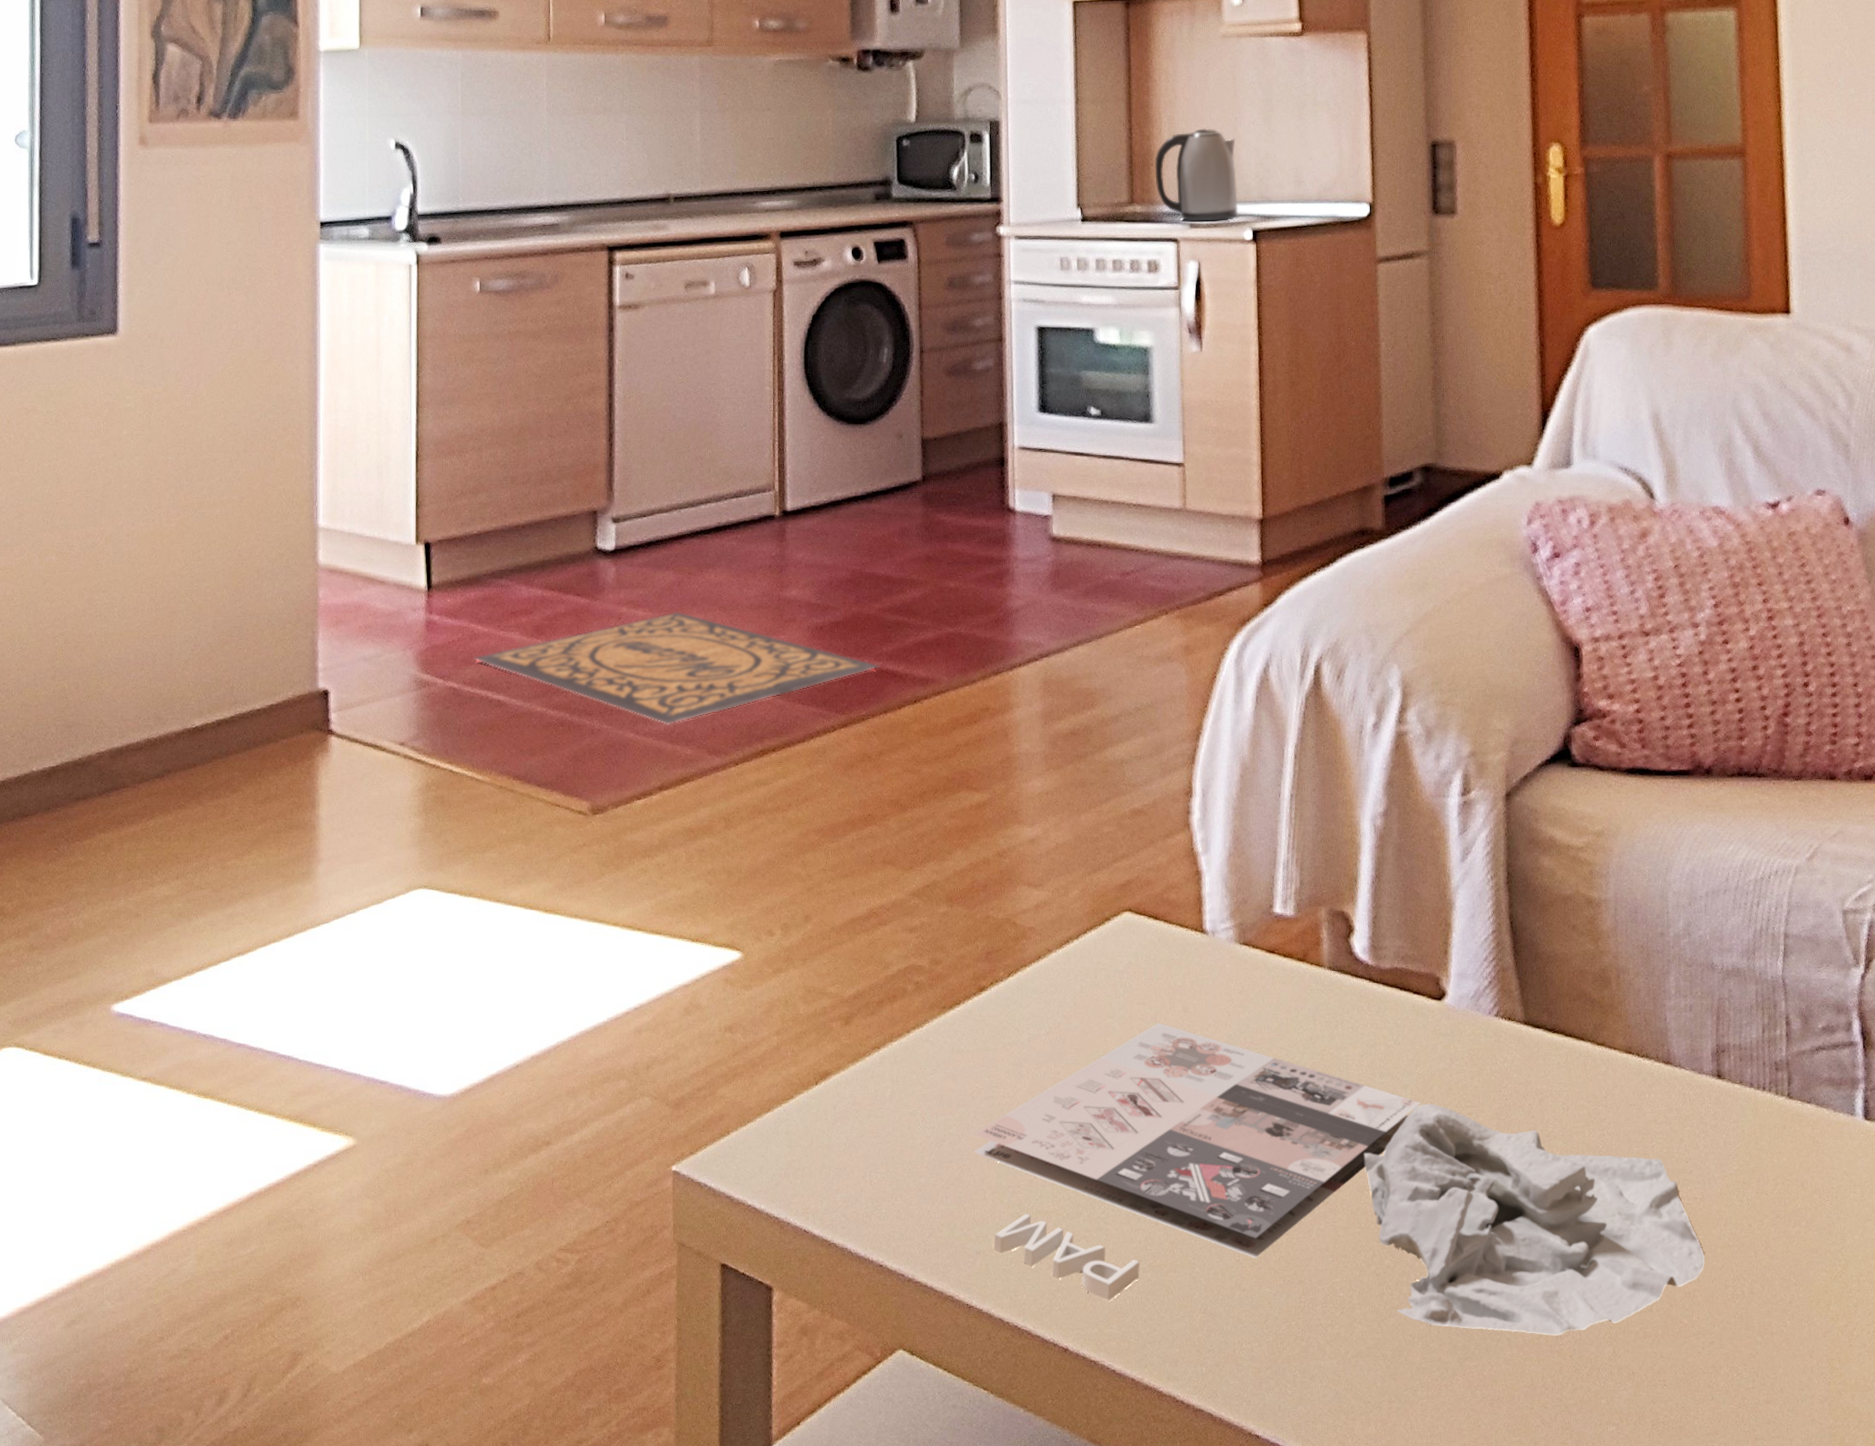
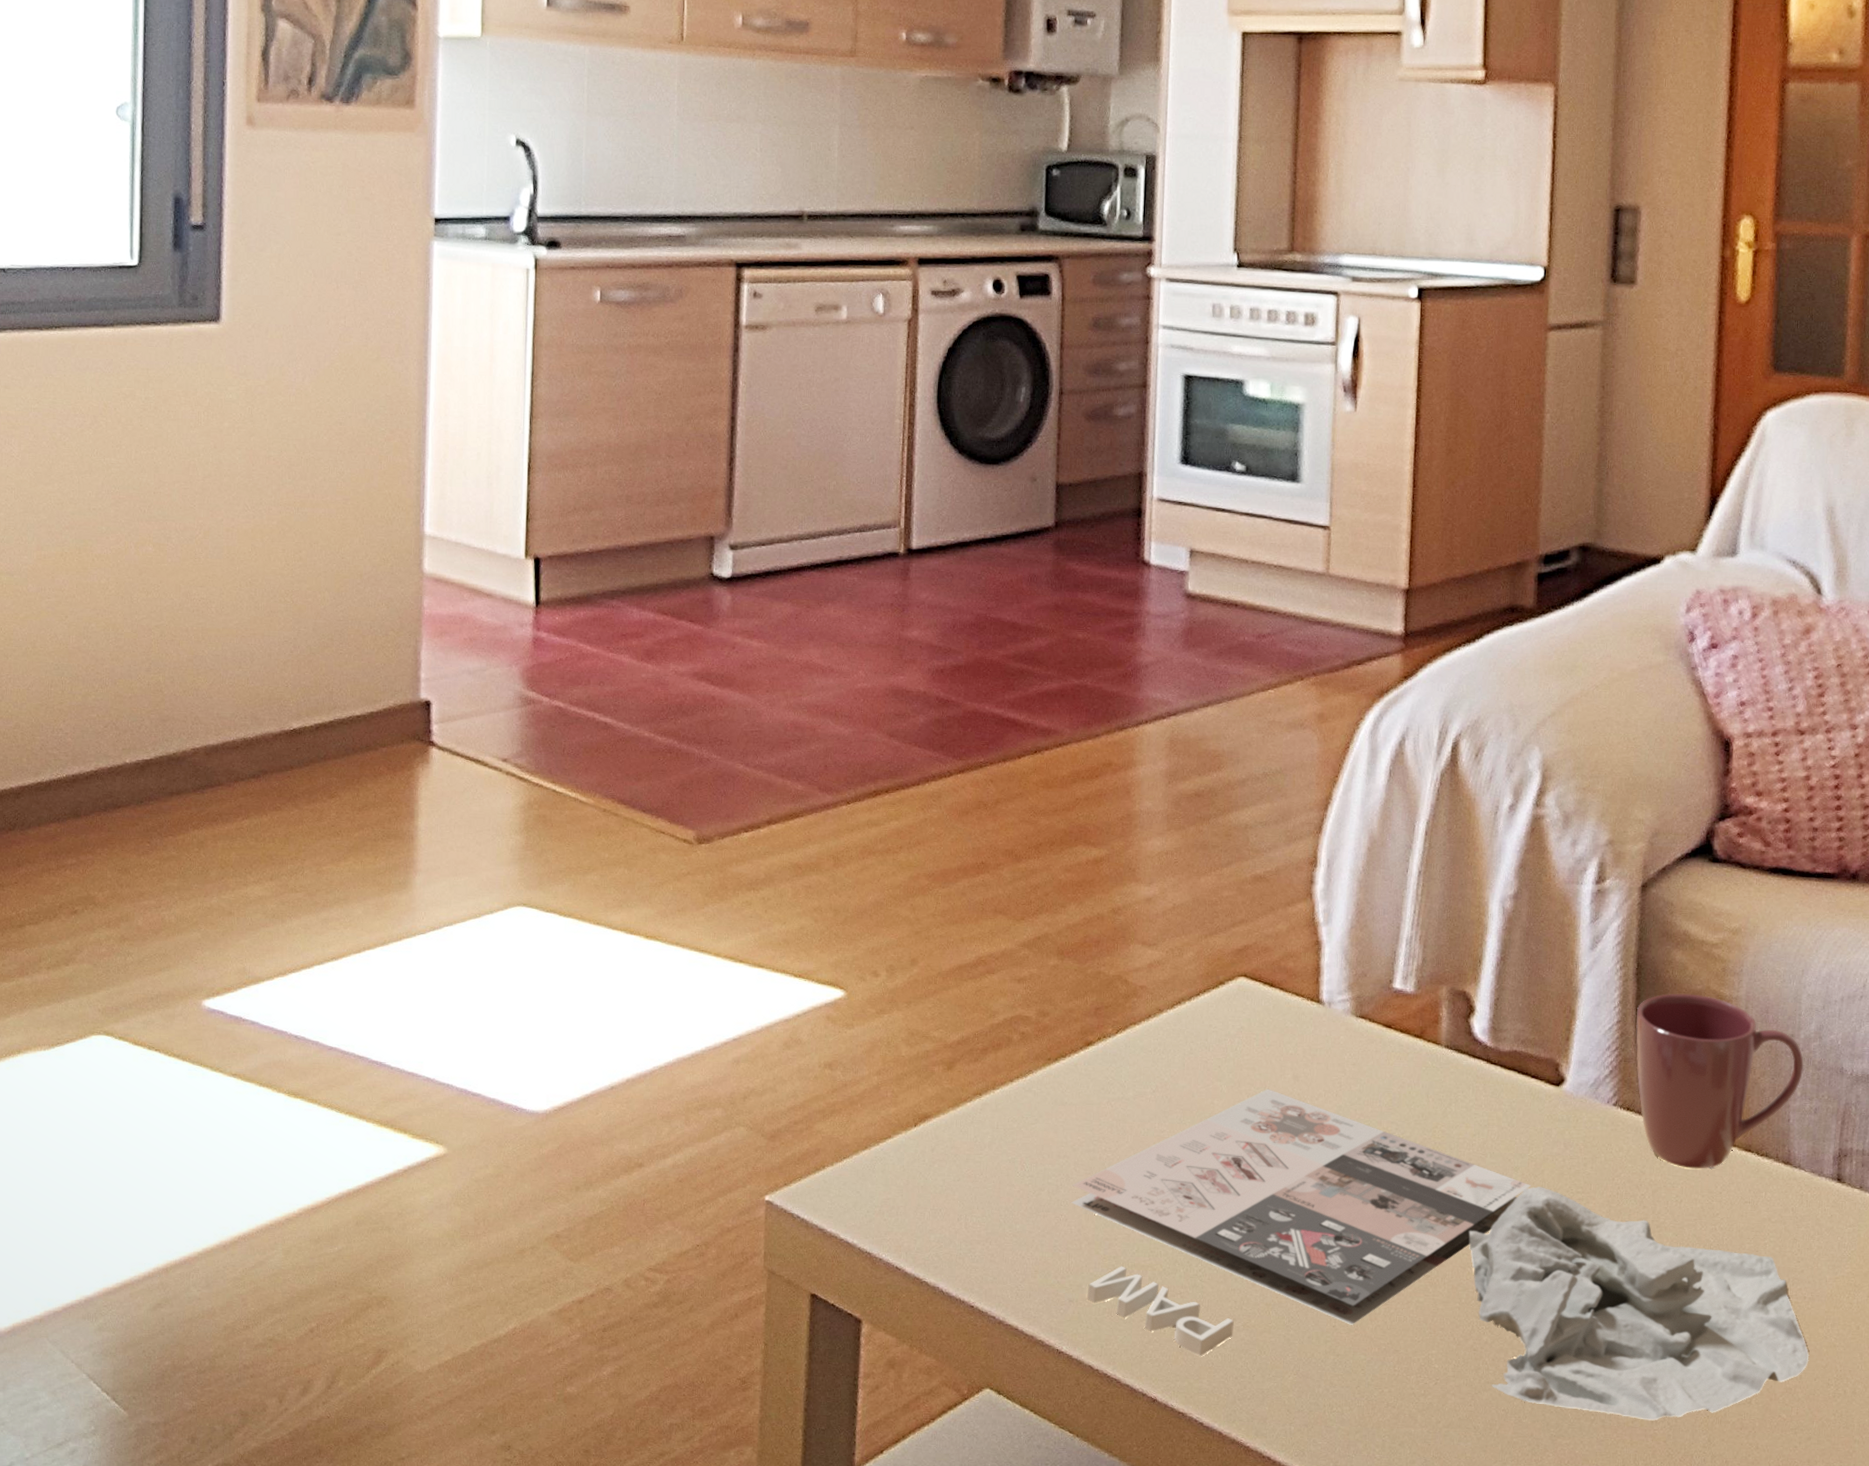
doormat: present [474,612,880,724] -> none [581,645,1002,758]
kettle: present [1155,128,1238,222] -> none [1318,177,1407,276]
mug: none [1511,899,1676,1075] -> present [1636,993,1804,1169]

